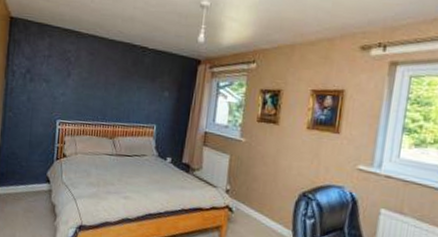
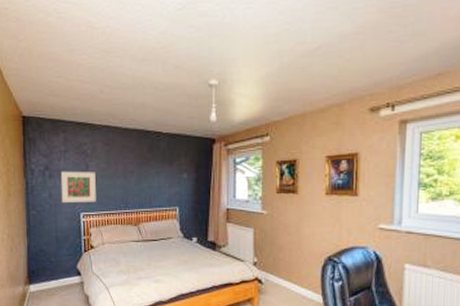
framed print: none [39,75,77,111] -> present [60,171,96,204]

